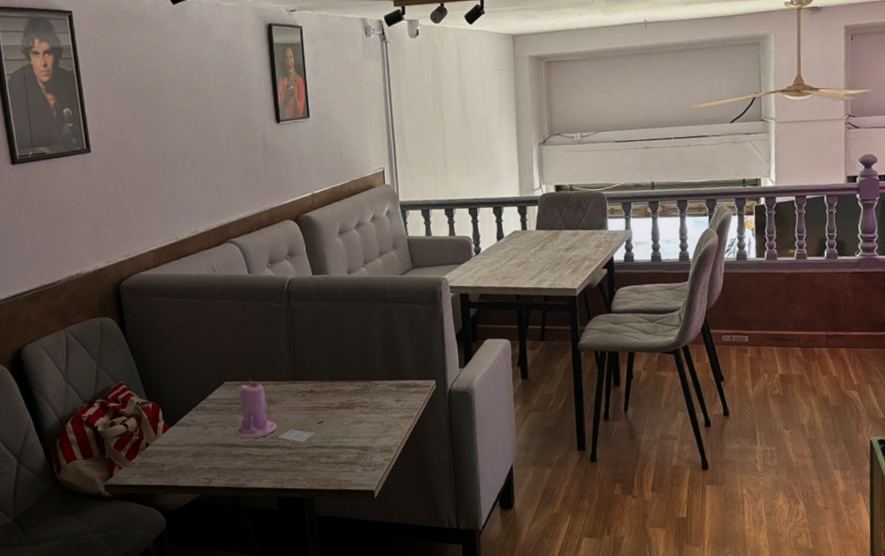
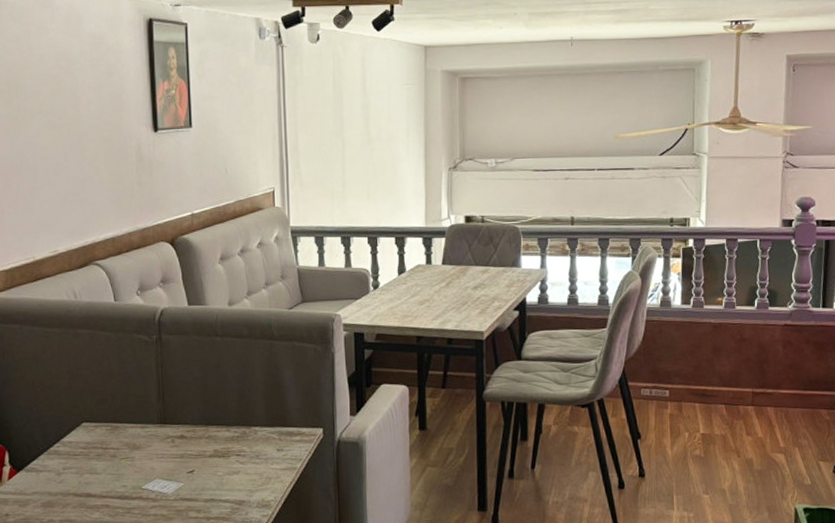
candle: present [234,378,277,440] -> none [91,419,141,489]

